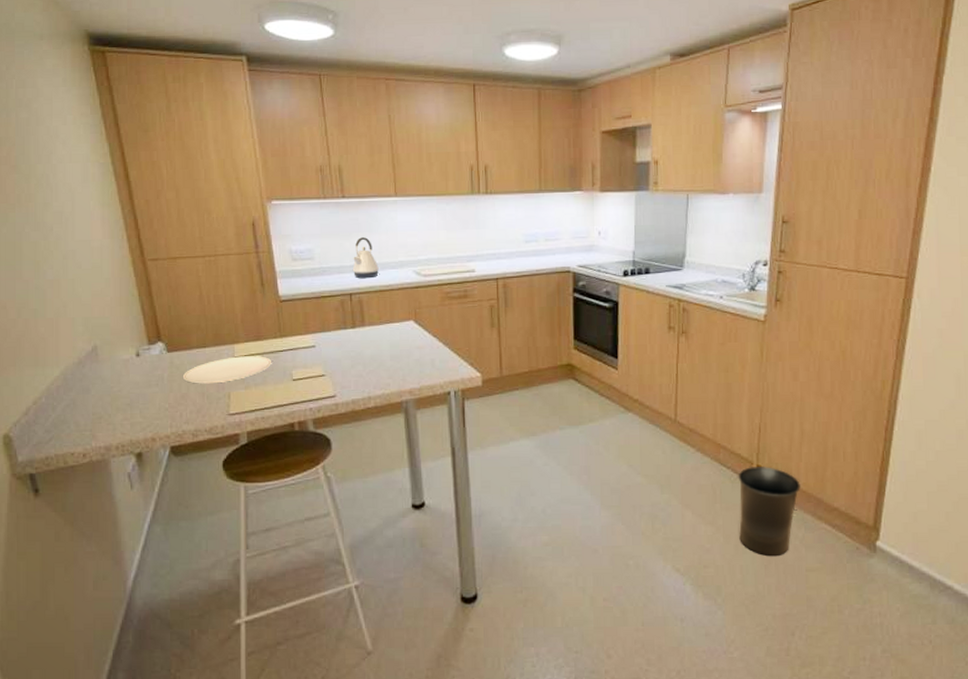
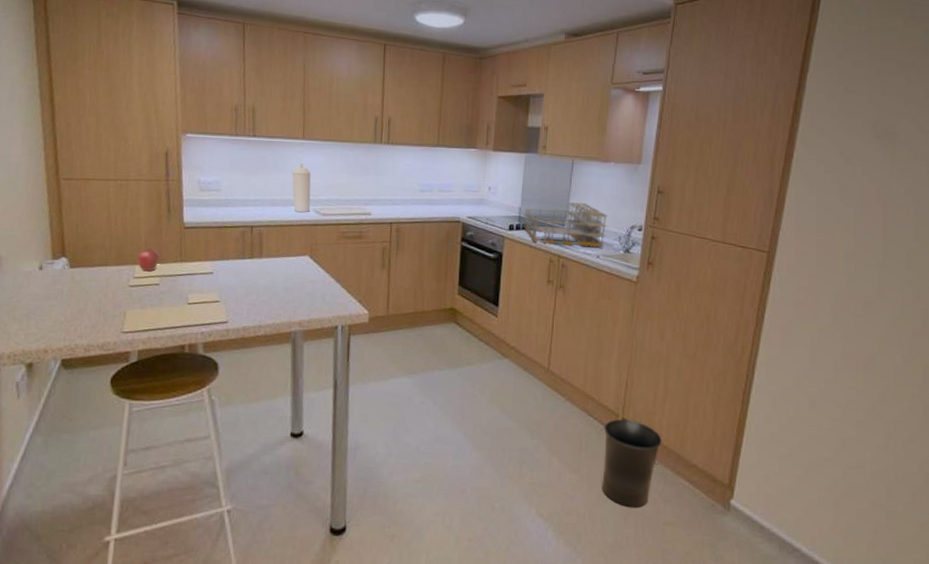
plate: present [182,356,272,384] -> none [81,277,170,301]
fruit: none [235,324,259,350] -> present [136,247,160,272]
kettle: present [352,237,379,279] -> none [255,174,281,213]
canister: none [387,223,409,276] -> present [292,164,311,213]
dish rack: none [639,241,729,289] -> present [524,202,608,248]

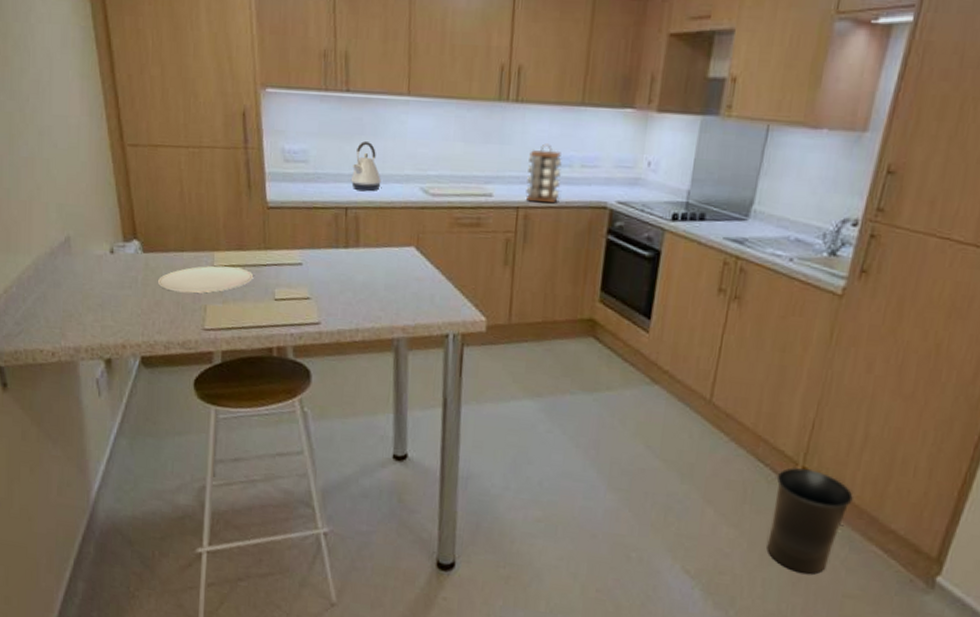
plate: none [81,277,170,301] -> present [157,265,254,293]
fruit: present [136,247,160,272] -> none [215,230,241,260]
kettle: none [255,174,281,213] -> present [350,141,381,192]
canister: present [292,164,311,213] -> none [394,128,418,192]
spice rack: none [397,174,424,219] -> present [526,143,562,203]
dish rack: present [524,202,608,248] -> none [692,185,810,248]

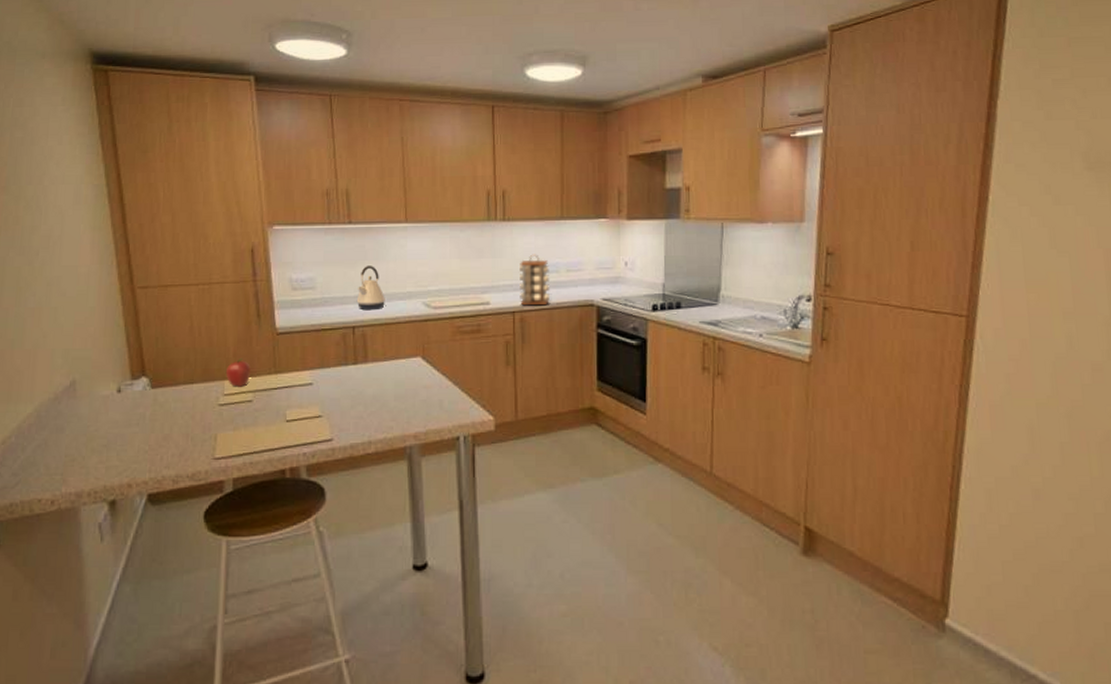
plate: present [157,265,254,293] -> none [166,394,265,424]
fruit: none [215,230,241,260] -> present [225,359,252,387]
waste bin: present [767,468,853,576] -> none [783,528,855,635]

